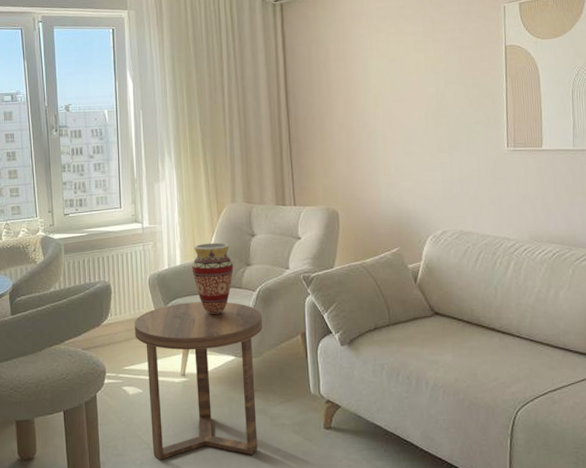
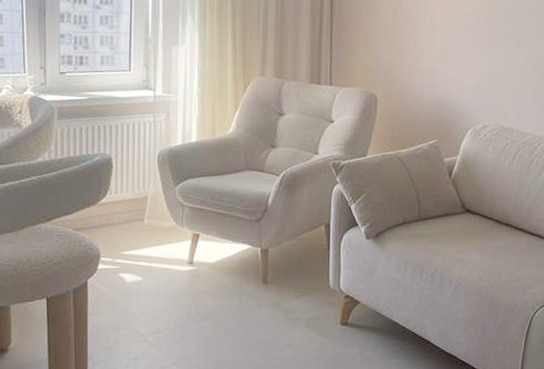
side table: present [134,302,262,461] -> none [137,184,284,355]
vase: present [192,242,234,314] -> none [209,119,257,198]

